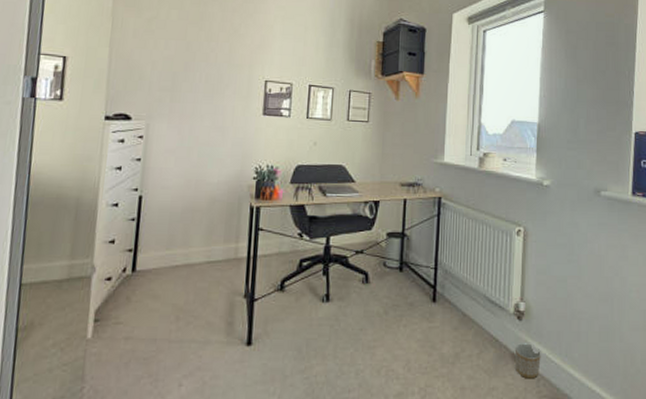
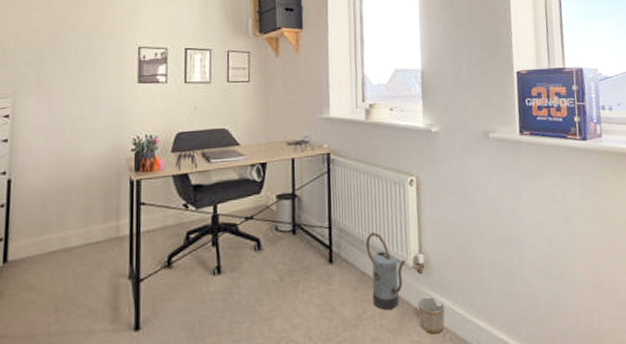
watering can: none [469,277,507,351] -> present [365,232,406,310]

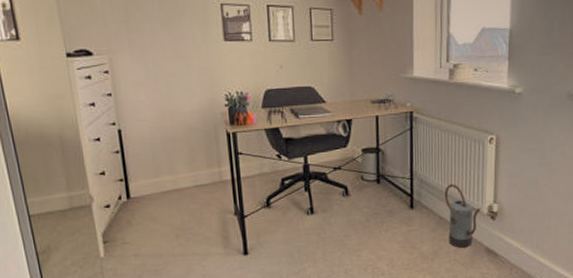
planter: present [417,296,445,334] -> none [489,239,513,268]

